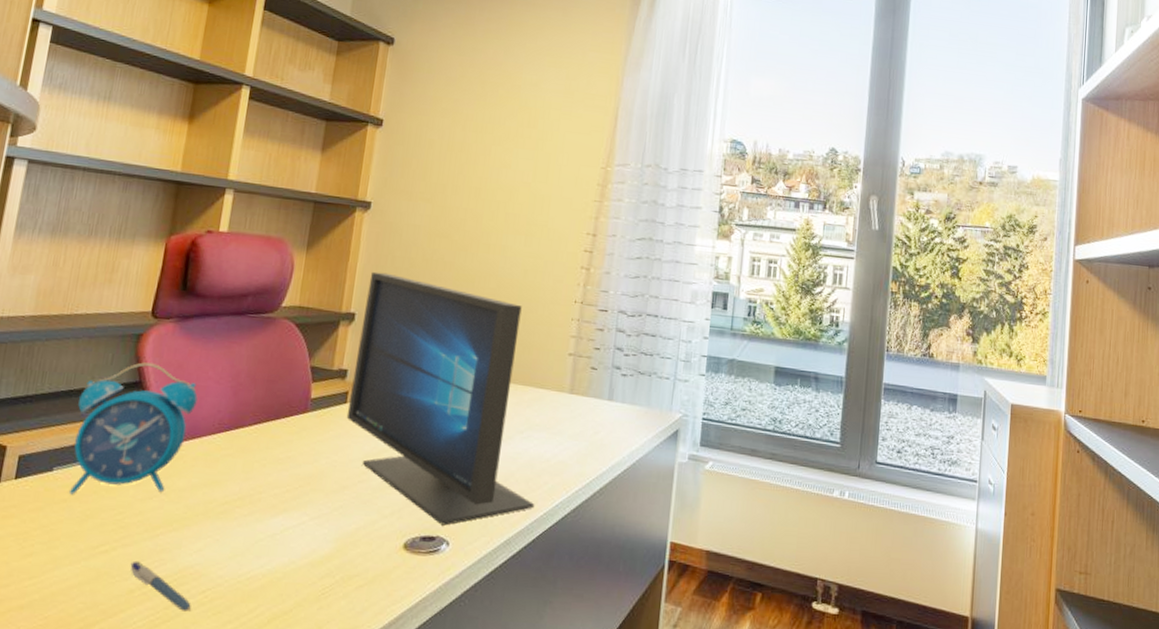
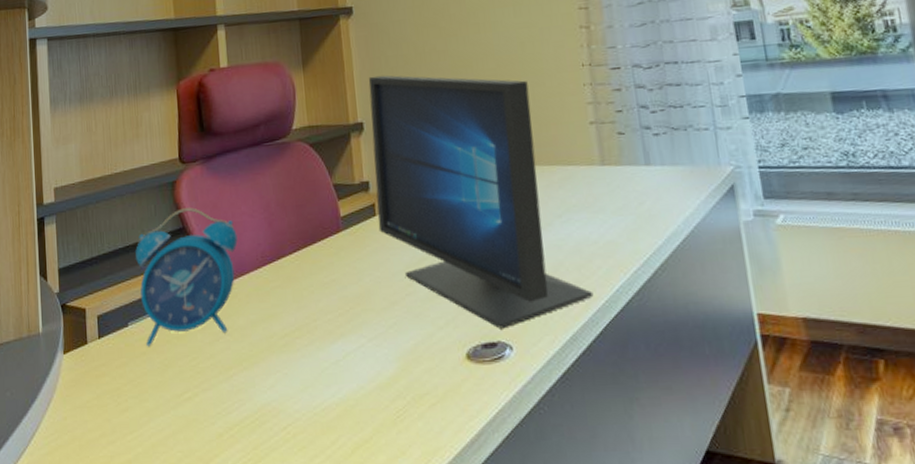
pen: present [130,560,191,611] -> none [214,404,277,450]

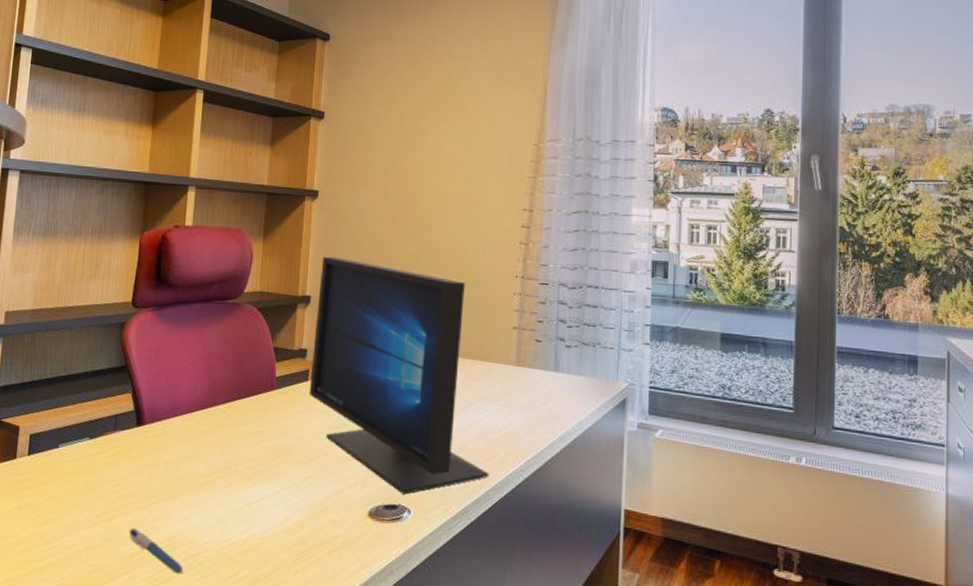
alarm clock: present [136,207,238,347] -> none [74,348,176,469]
pen: none [214,404,277,450] -> present [129,528,183,574]

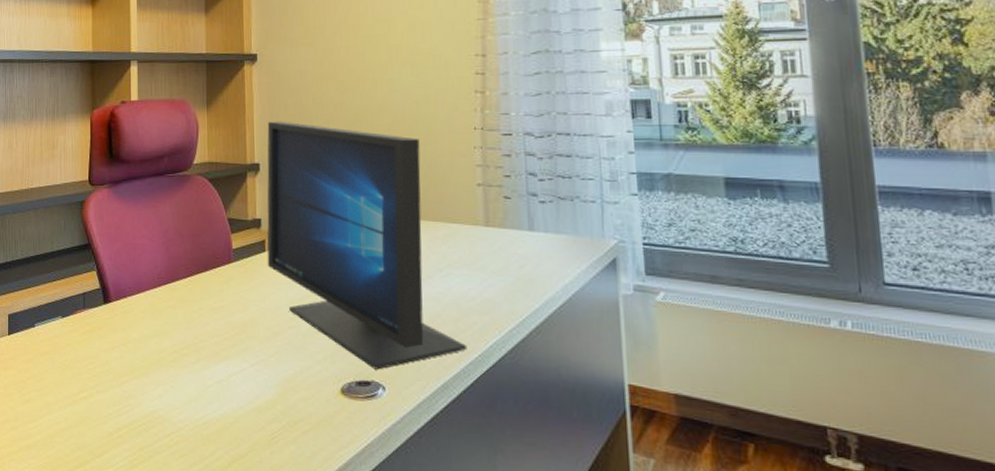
pen: present [129,528,183,574] -> none [106,406,161,453]

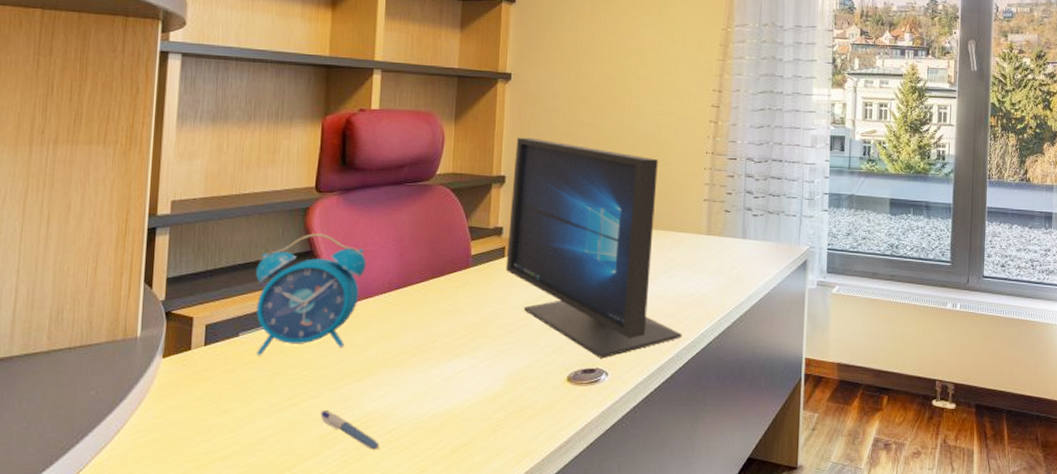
alarm clock: none [45,226,137,348] -> present [256,233,367,356]
pen: none [106,406,161,453] -> present [320,409,379,450]

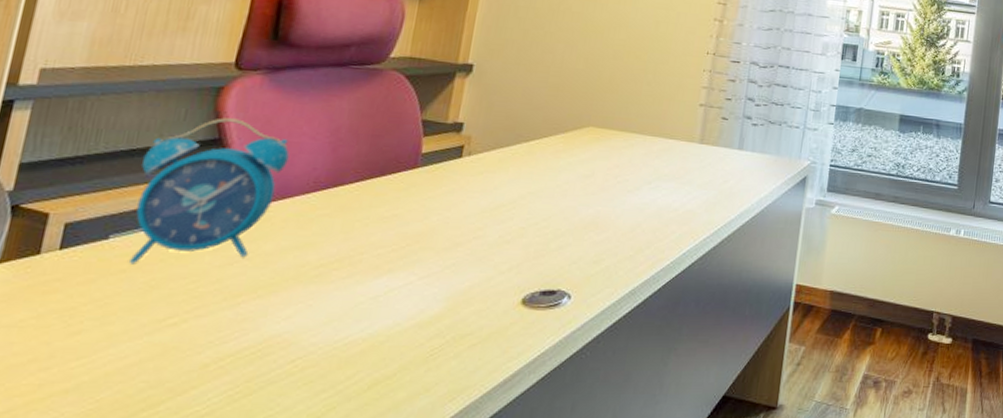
pen: present [320,409,379,450] -> none [204,332,278,383]
monitor: present [505,137,683,358] -> none [461,21,662,279]

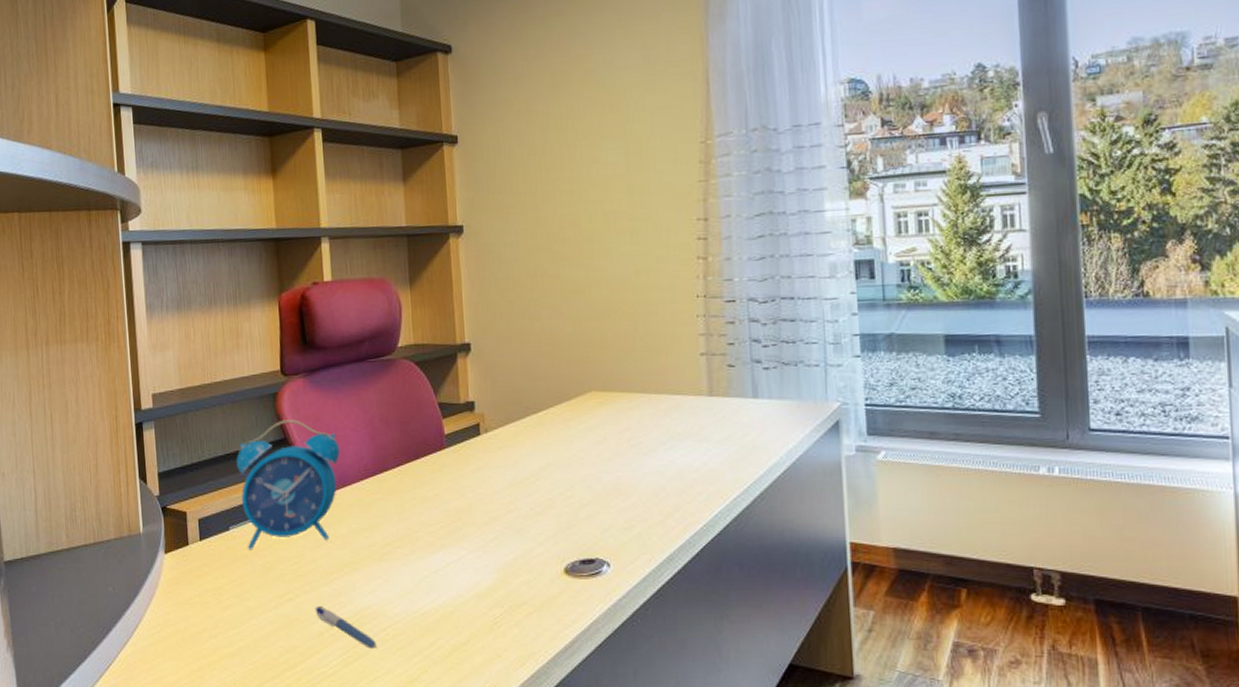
pen: none [204,332,278,383] -> present [315,605,377,649]

